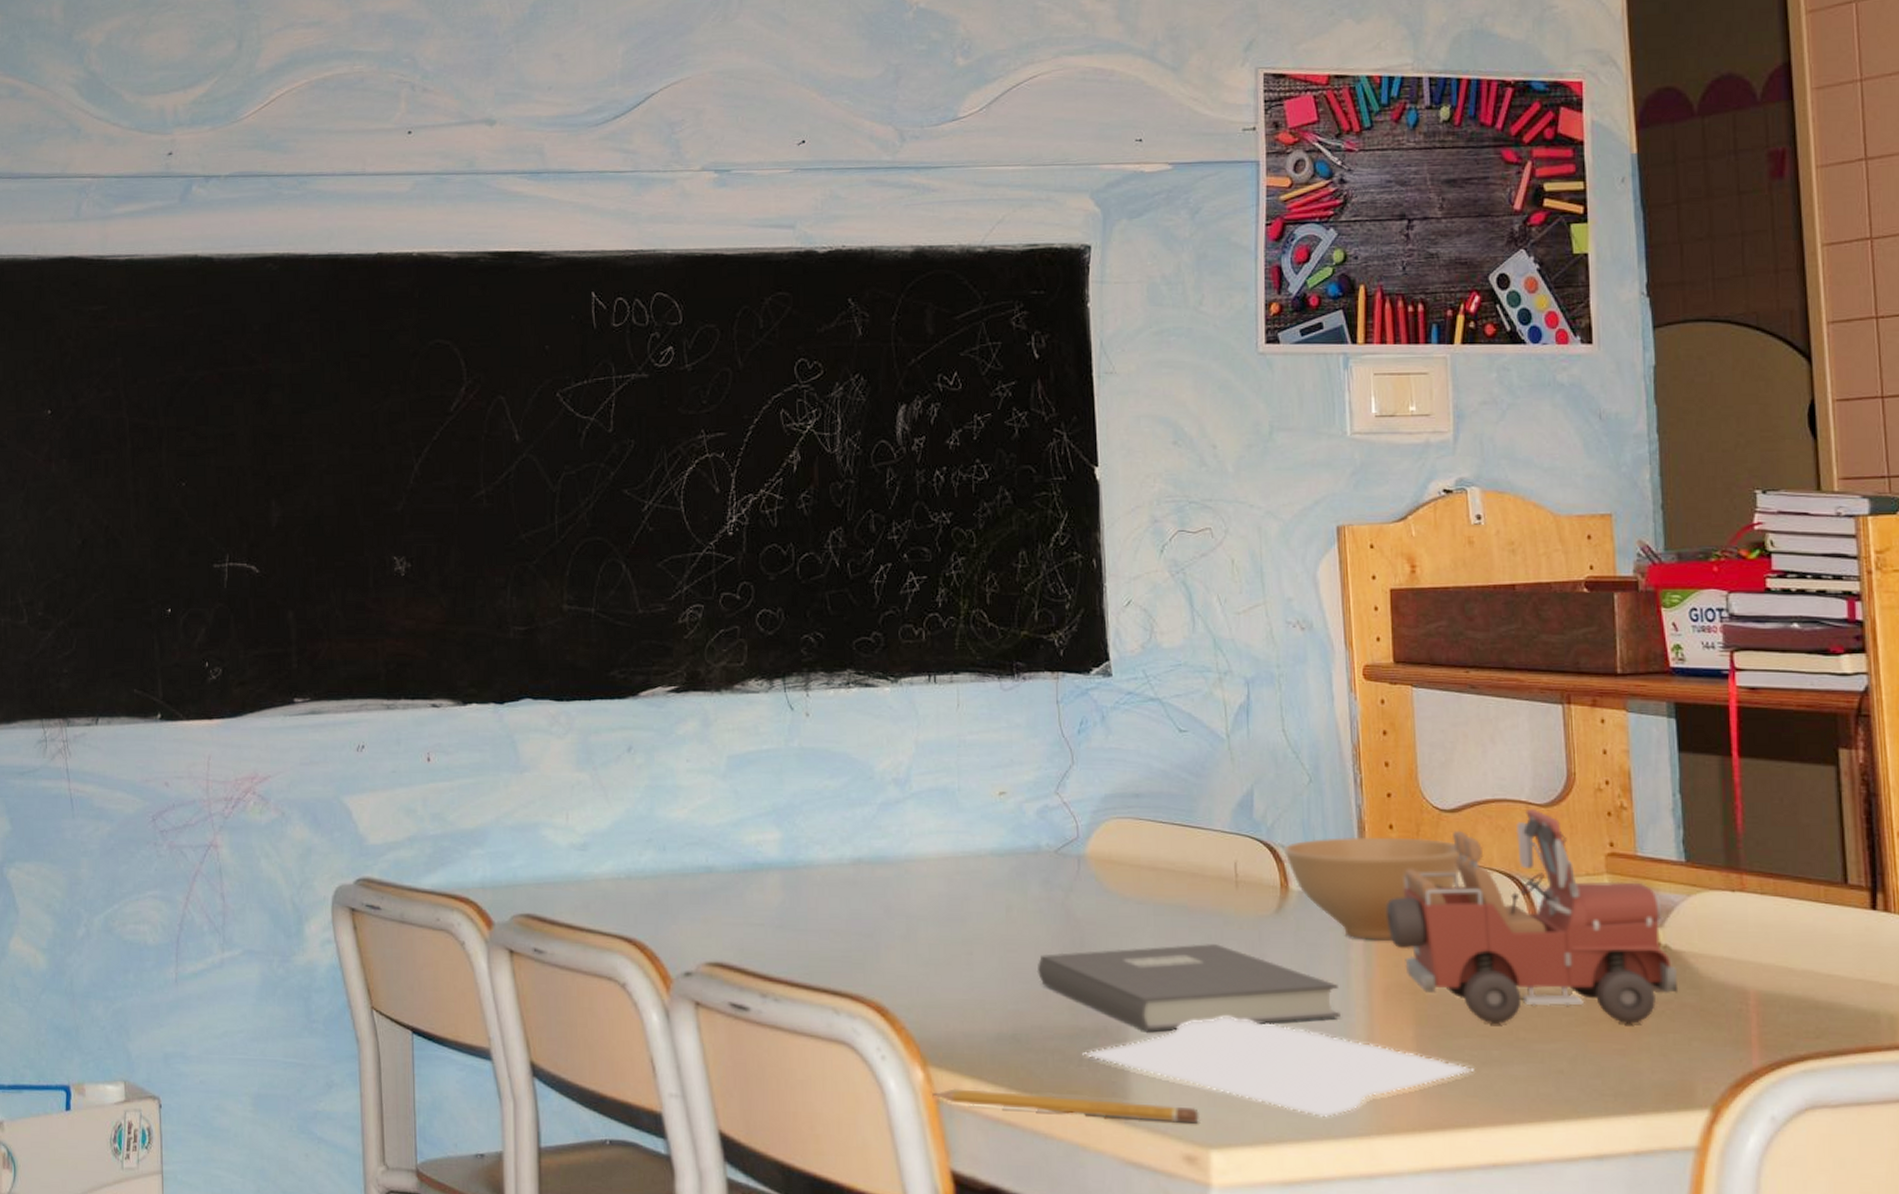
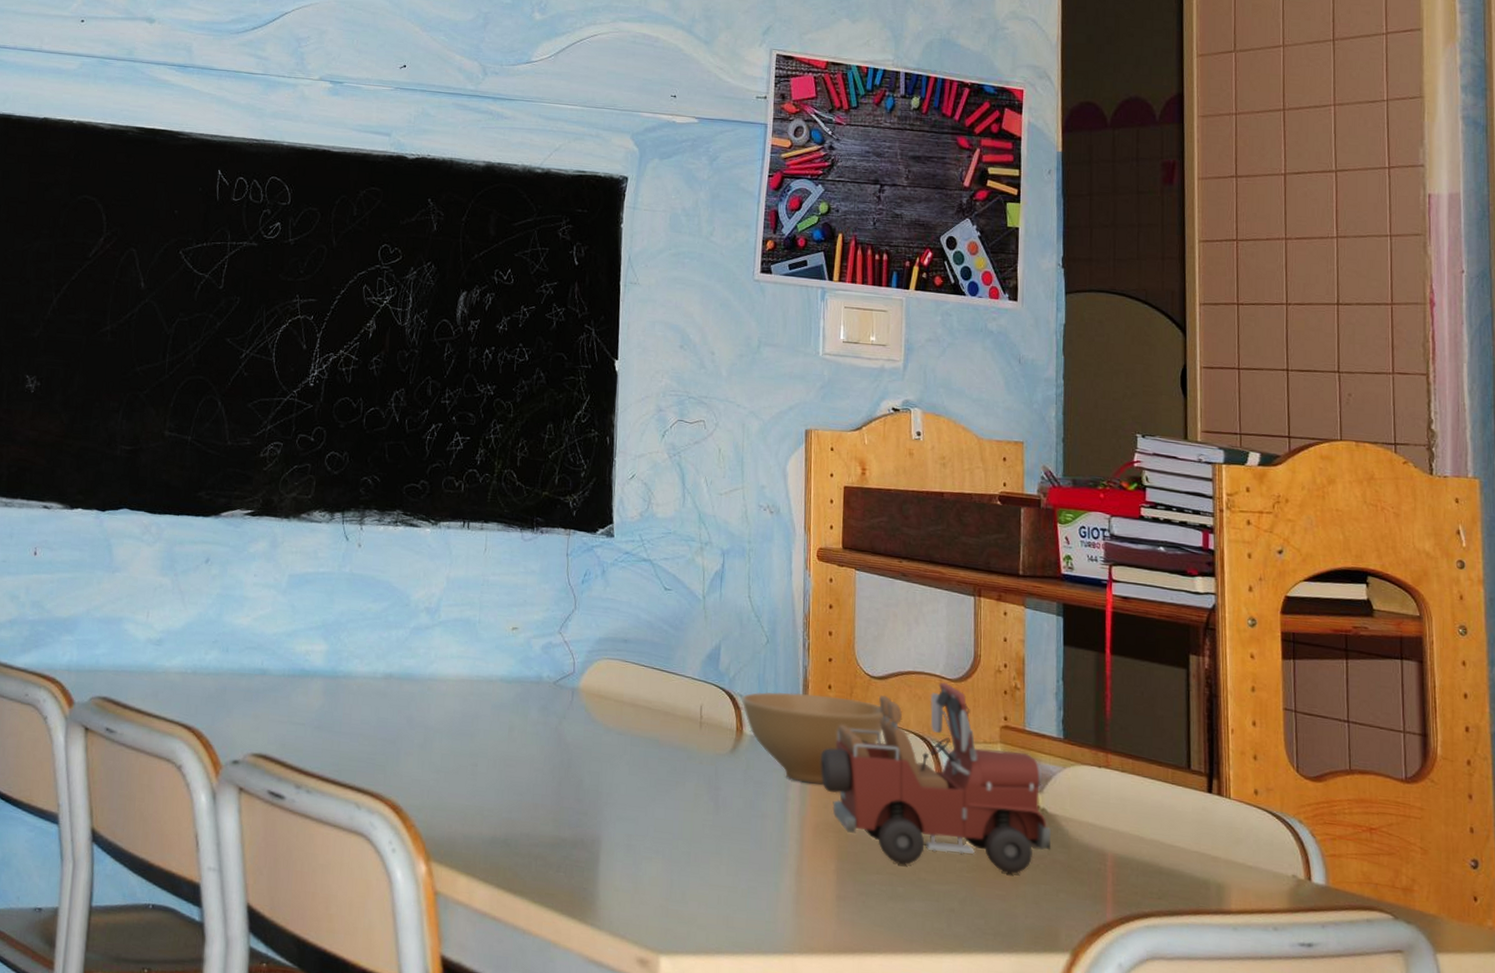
pencil: present [932,1088,1199,1124] -> none [432,883,653,931]
book: present [1036,944,1340,1032] -> none [529,771,777,849]
paper sheet: present [1082,1017,1475,1118] -> none [561,839,882,935]

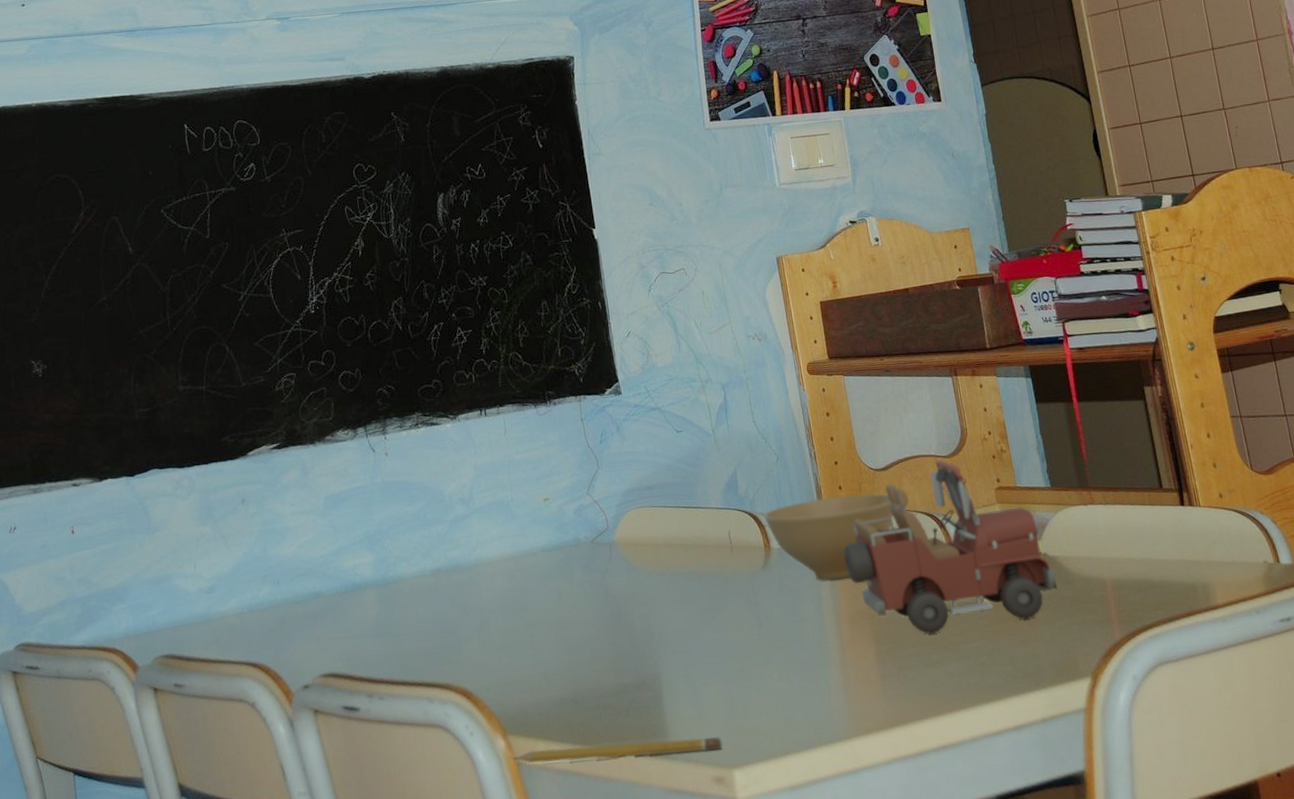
pencil: none [432,883,653,931] -> present [513,737,723,764]

